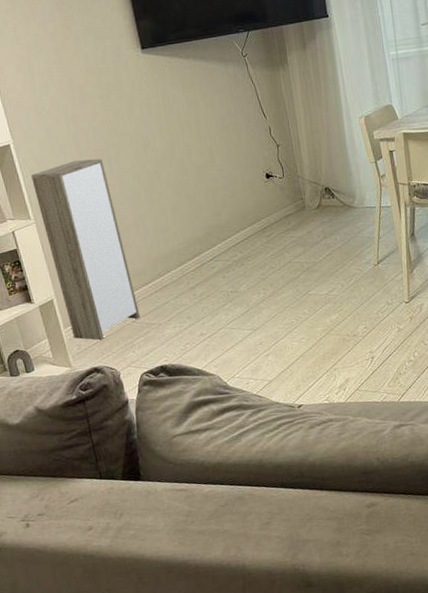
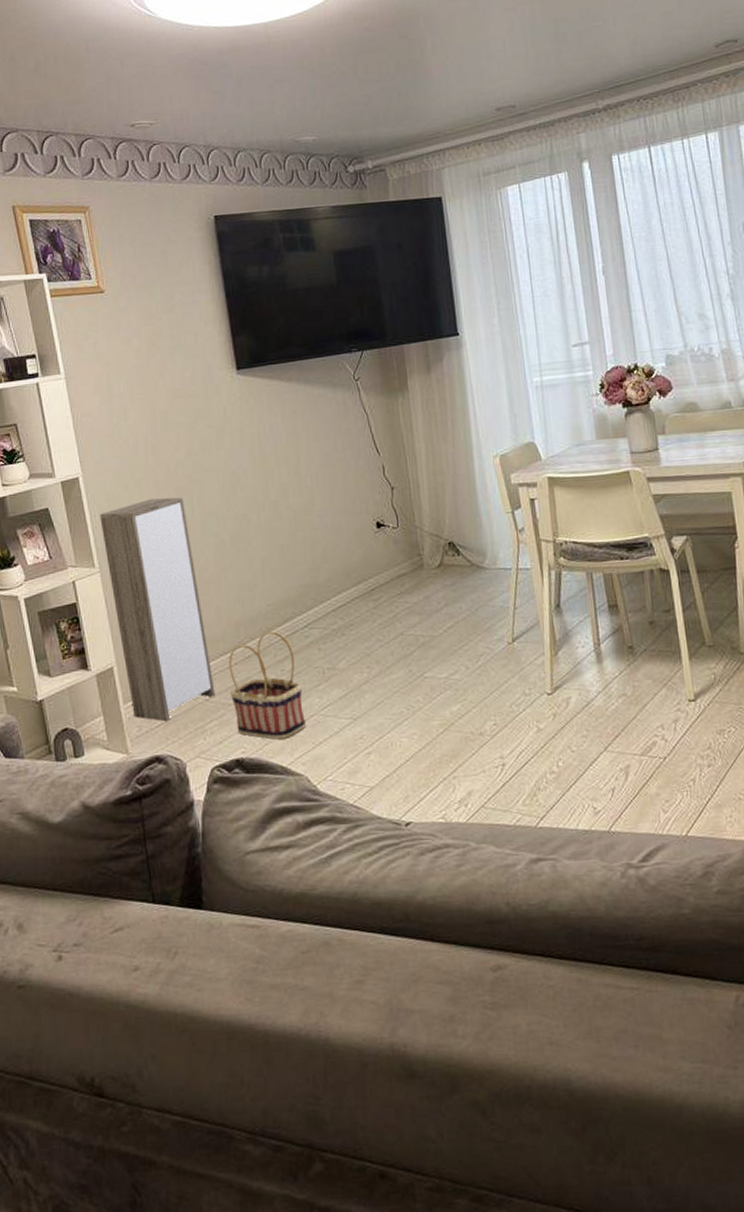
basket: none [149,264,216,349] -> present [228,631,306,739]

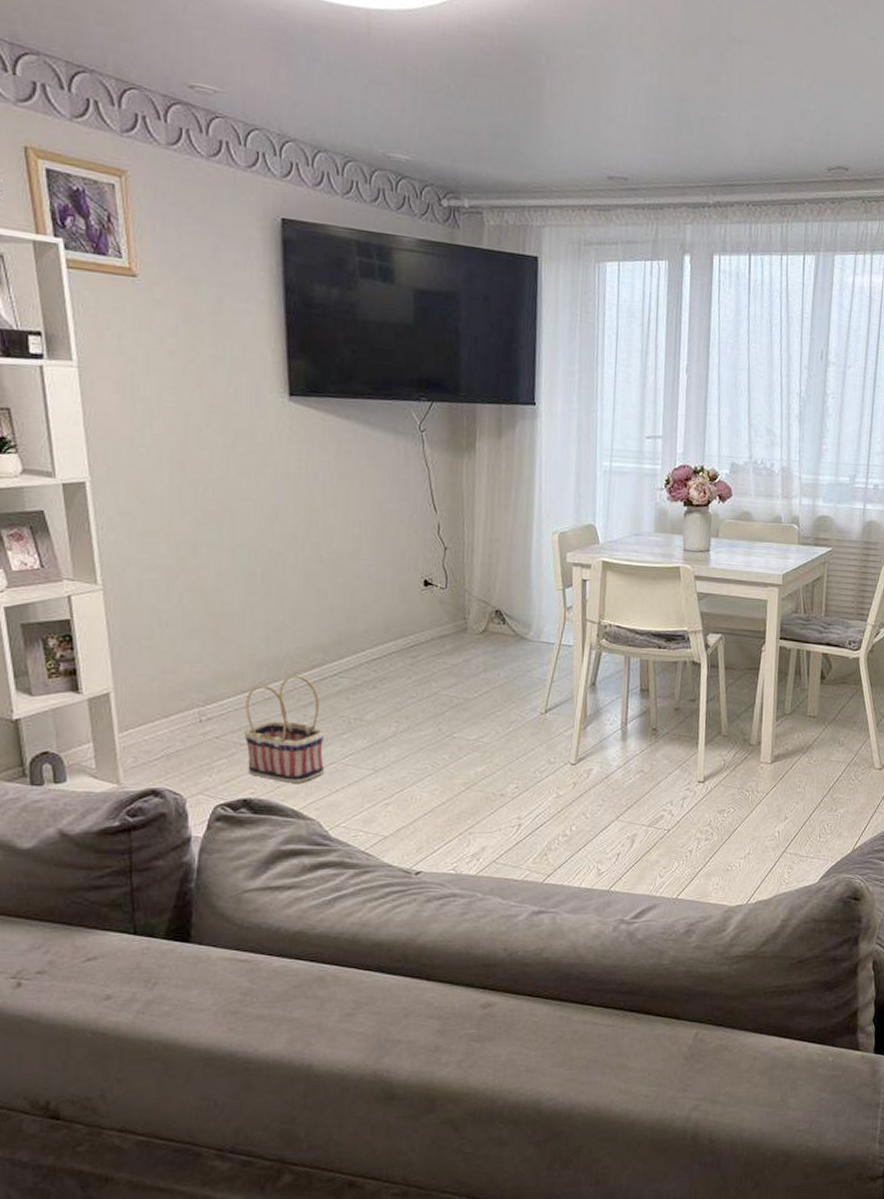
storage cabinet: present [100,497,215,721] -> none [108,518,228,754]

